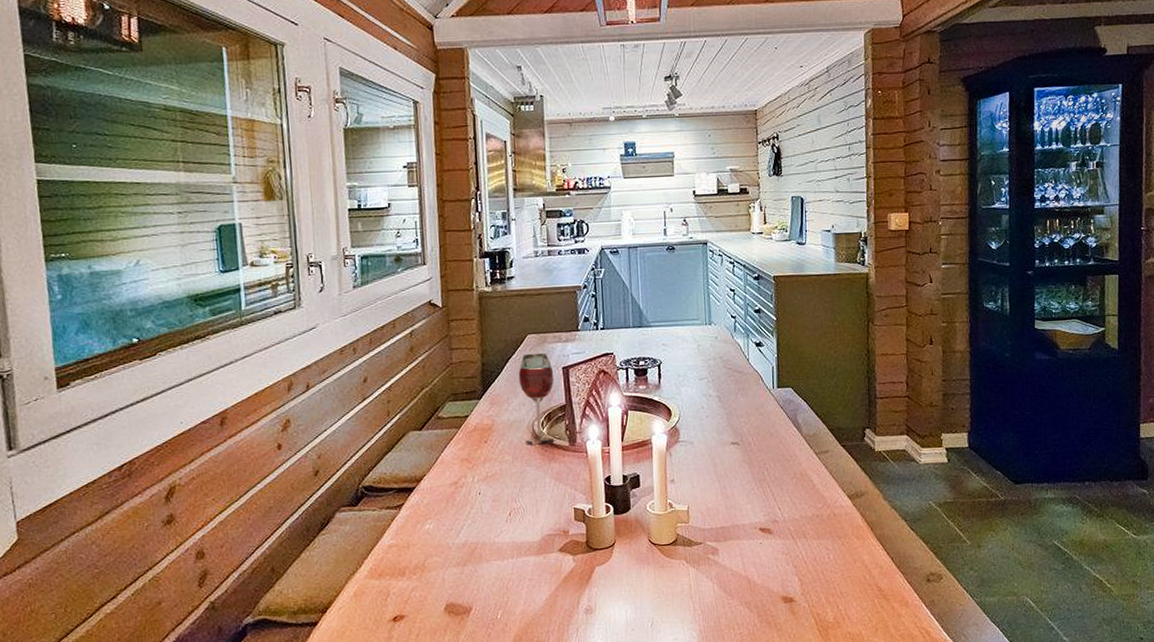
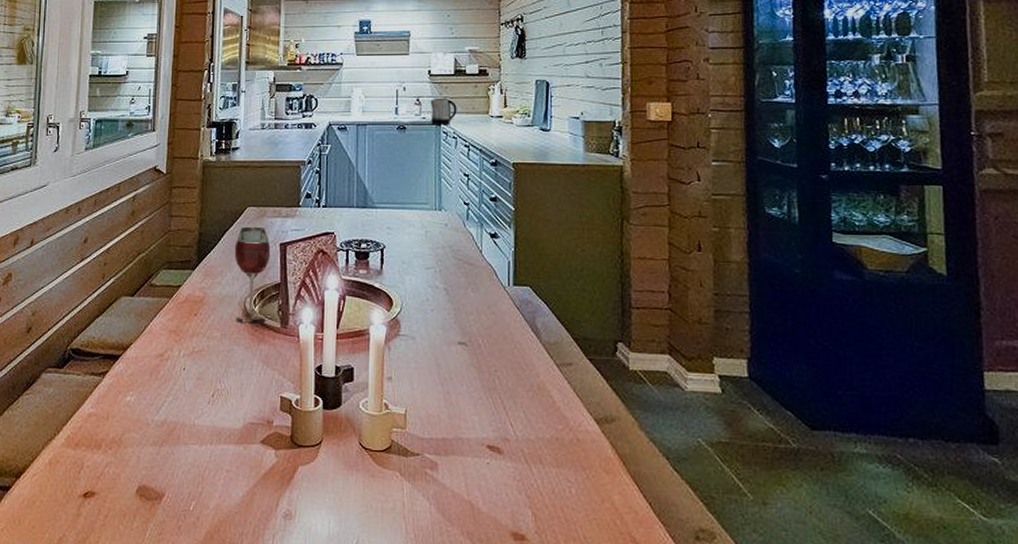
kettle: none [696,216,721,244] -> present [430,96,457,125]

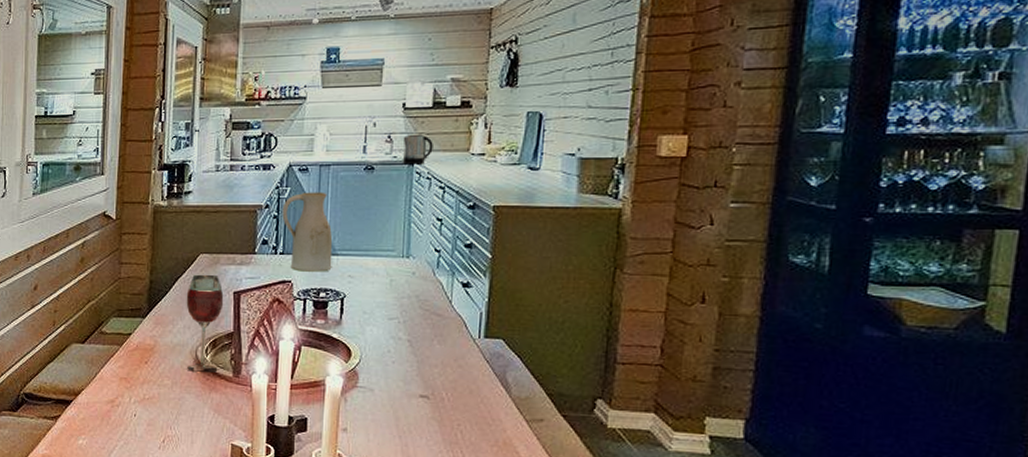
ceramic pitcher: none [324,149,371,224] -> present [282,192,333,272]

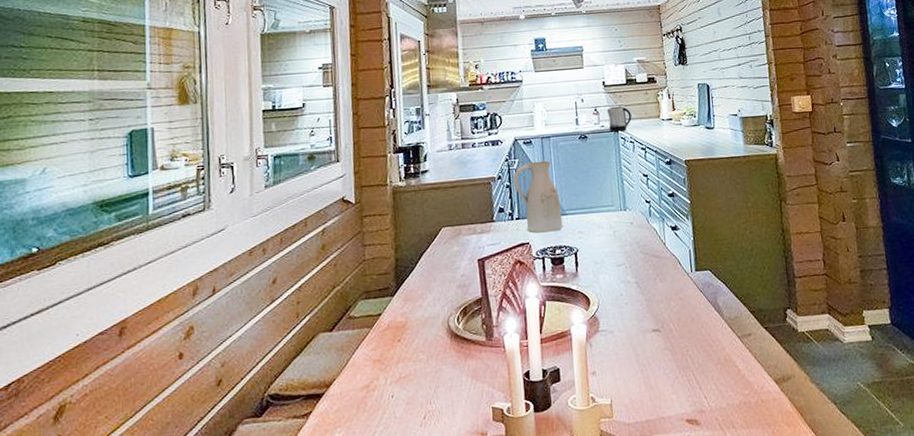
wineglass: present [186,274,224,374] -> none [432,245,471,343]

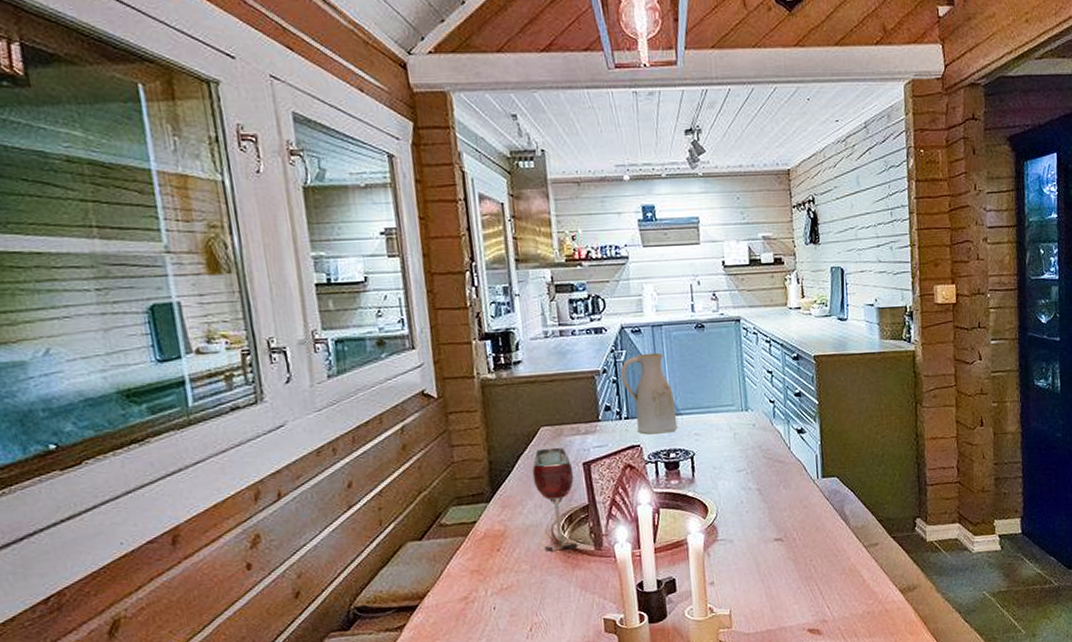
wineglass: none [432,245,471,343] -> present [532,447,578,553]
kettle: present [606,105,632,132] -> none [726,289,755,322]

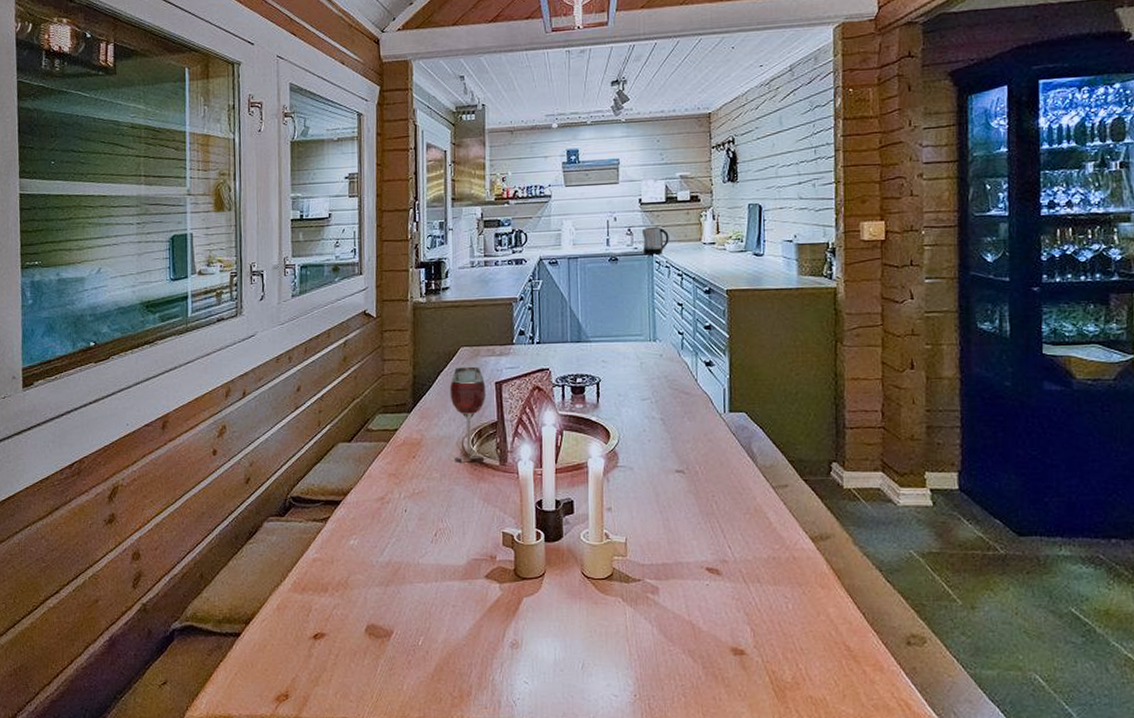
ceramic pitcher: present [620,352,678,435] -> none [536,283,586,359]
kettle: none [726,289,755,322] -> present [641,225,669,255]

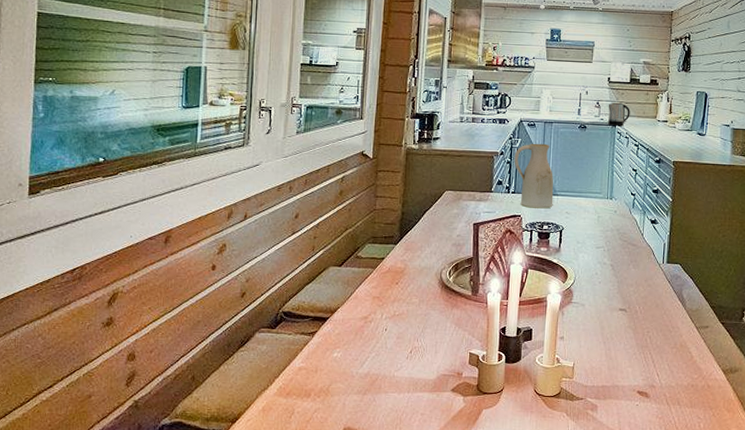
wineglass: present [449,366,487,464] -> none [433,208,465,293]
ceramic pitcher: none [536,283,586,359] -> present [514,143,554,209]

